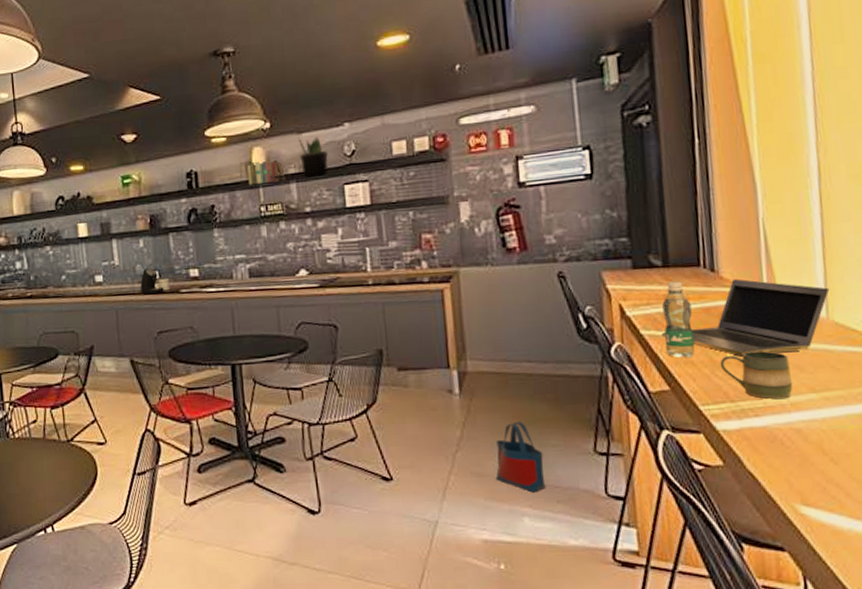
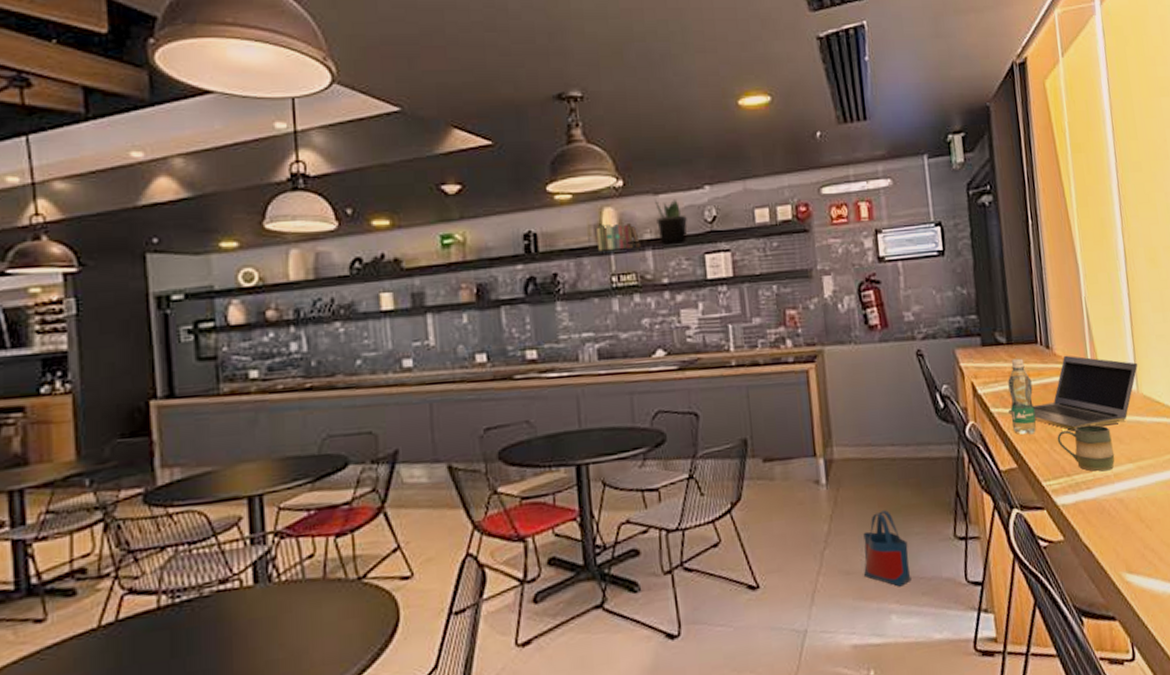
coffee machine: present [140,268,171,295] -> none [462,349,502,383]

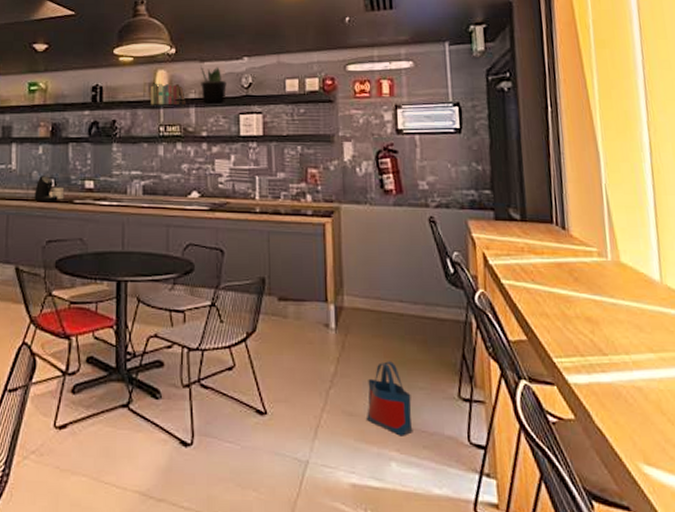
coffee machine: none [462,349,502,383] -> present [34,176,65,202]
bottle: present [1008,358,1037,436] -> none [520,235,549,310]
laptop: present [1009,355,1138,431] -> none [520,238,663,313]
mug: present [1057,424,1115,471] -> none [570,308,634,357]

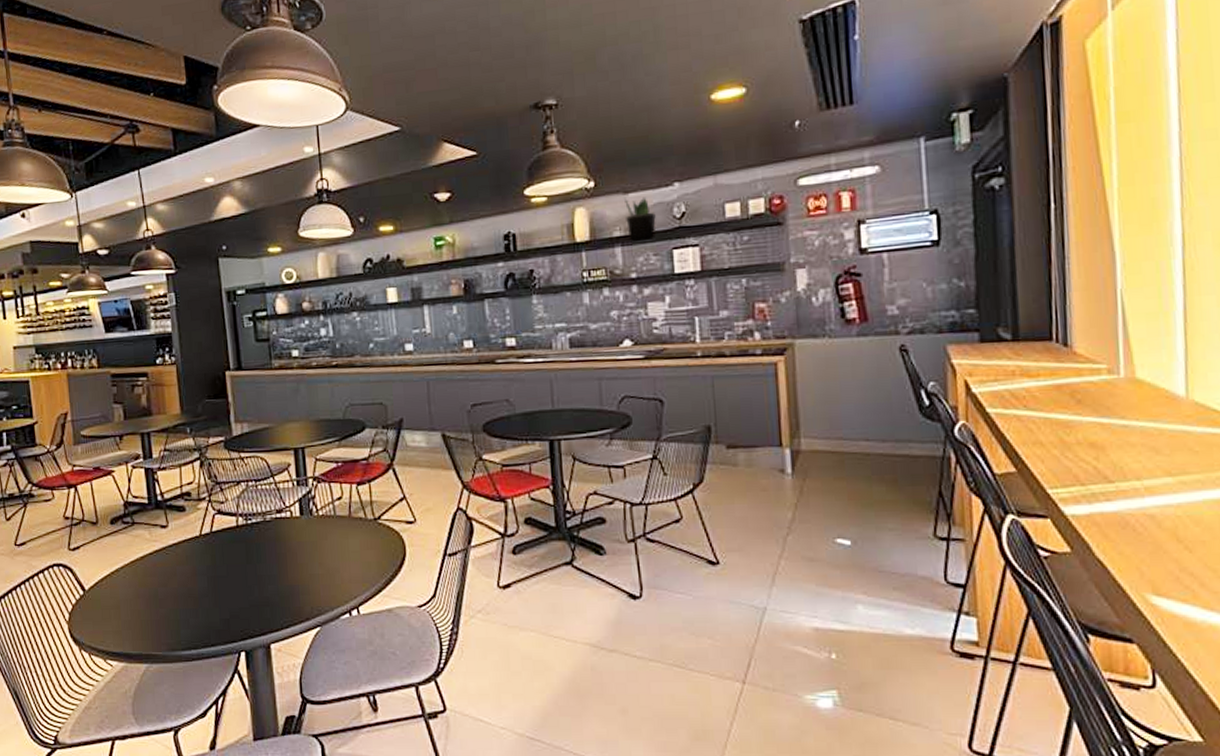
coffee machine: present [34,176,65,202] -> none [453,337,486,365]
books: present [151,83,187,107] -> none [569,221,611,251]
tote bag: present [367,361,413,436] -> none [829,504,882,579]

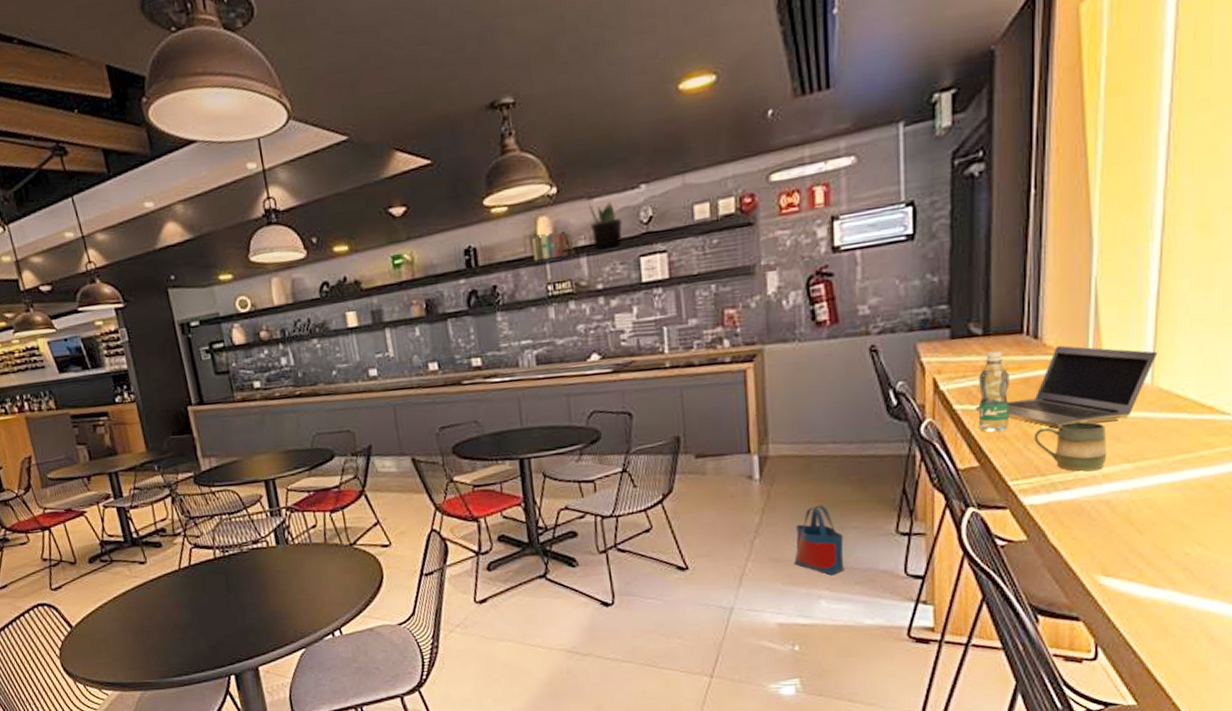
books: none [569,221,611,251] -> present [532,230,576,263]
tote bag: none [829,504,882,579] -> present [795,505,845,576]
laptop: none [1010,354,1191,437] -> present [976,345,1158,429]
bottle: none [1011,356,1045,439] -> present [978,350,1010,433]
mug: none [1070,431,1148,483] -> present [1034,421,1107,472]

